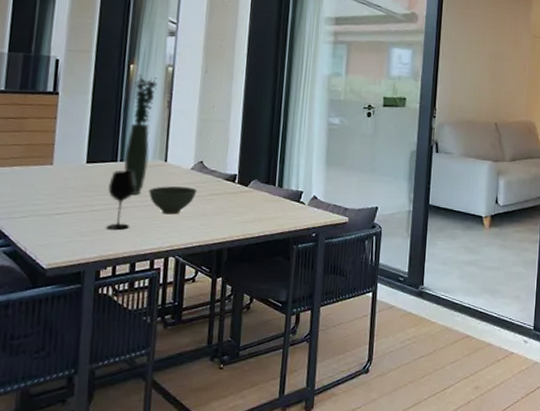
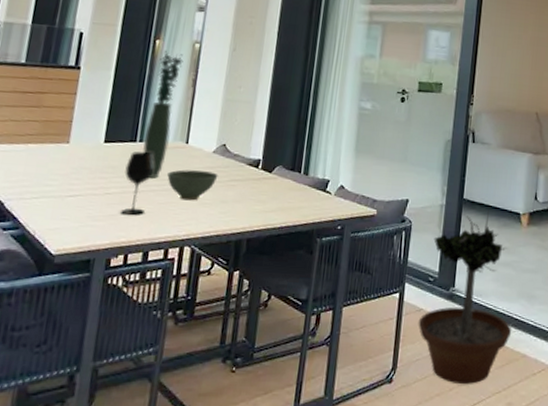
potted tree: none [390,214,478,371] -> present [418,209,512,384]

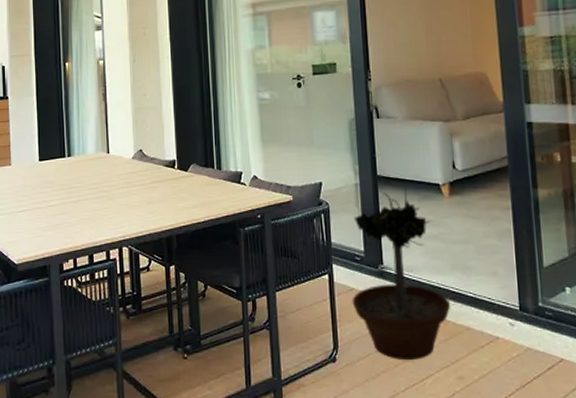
wine glass: present [121,151,154,215] -> none [60,164,85,223]
vase: present [143,50,183,178] -> none [72,70,93,188]
bowl: present [167,169,218,201] -> none [97,177,141,205]

